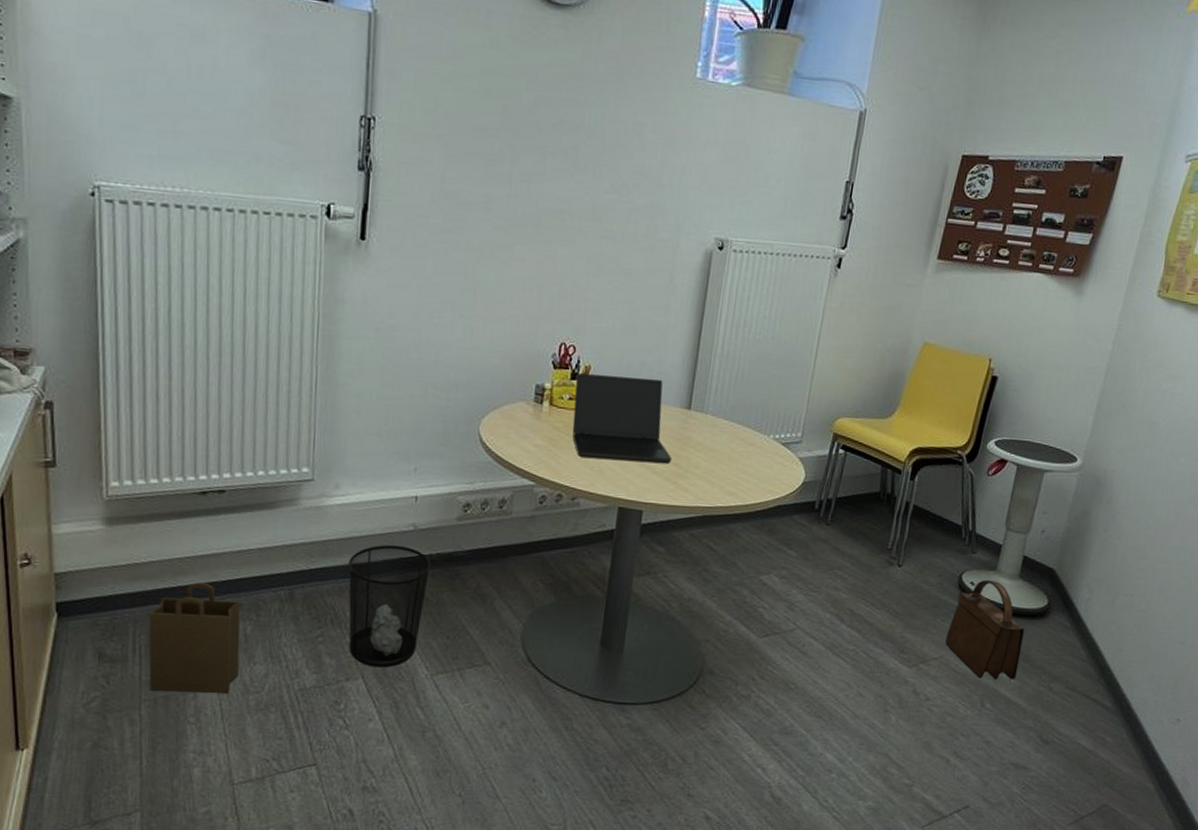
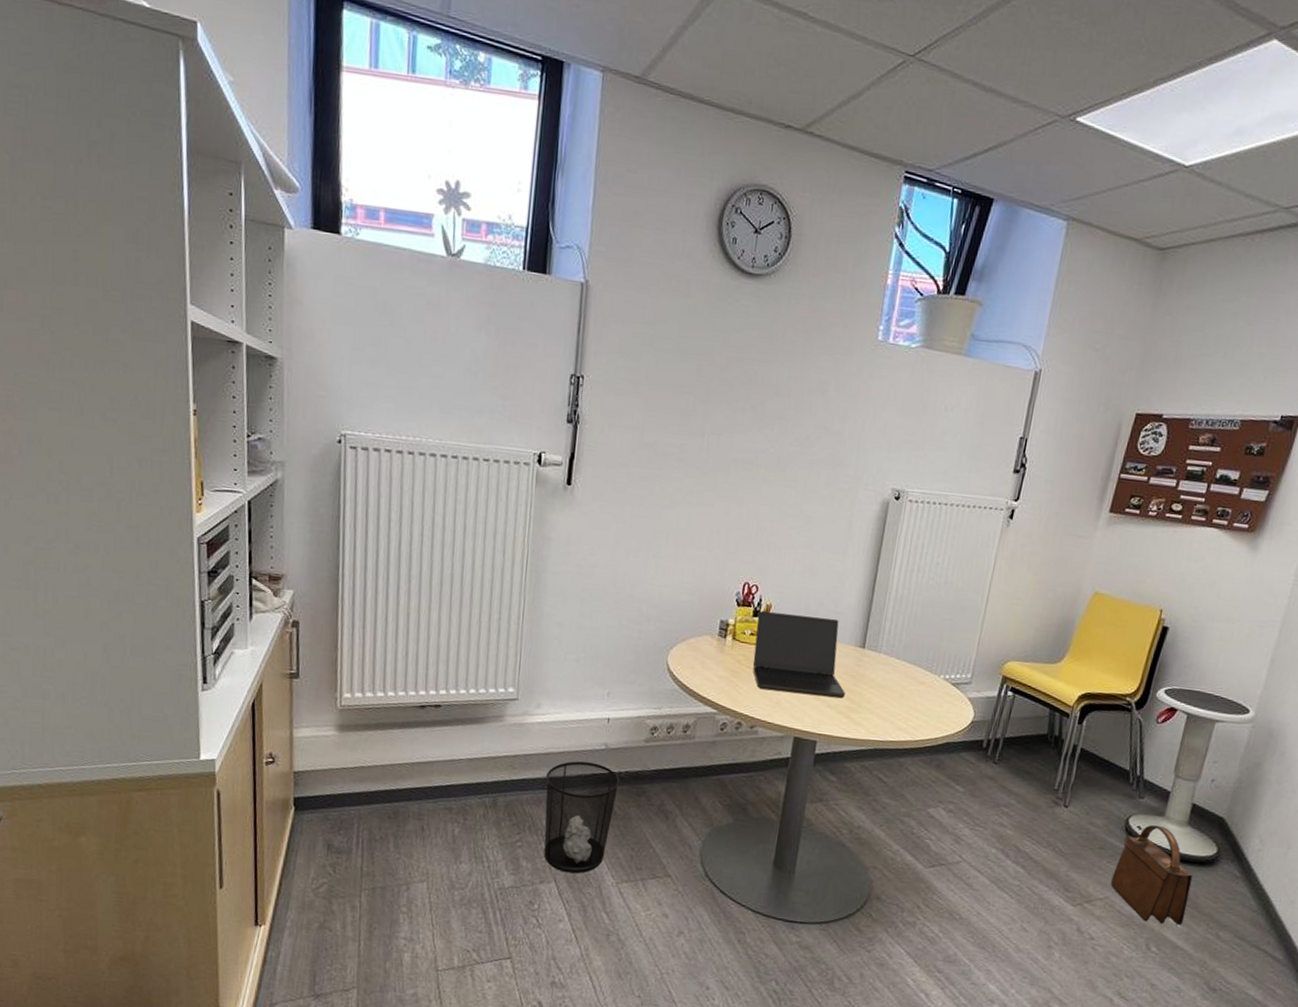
shopping bag: present [148,582,241,693] -> none [369,786,450,888]

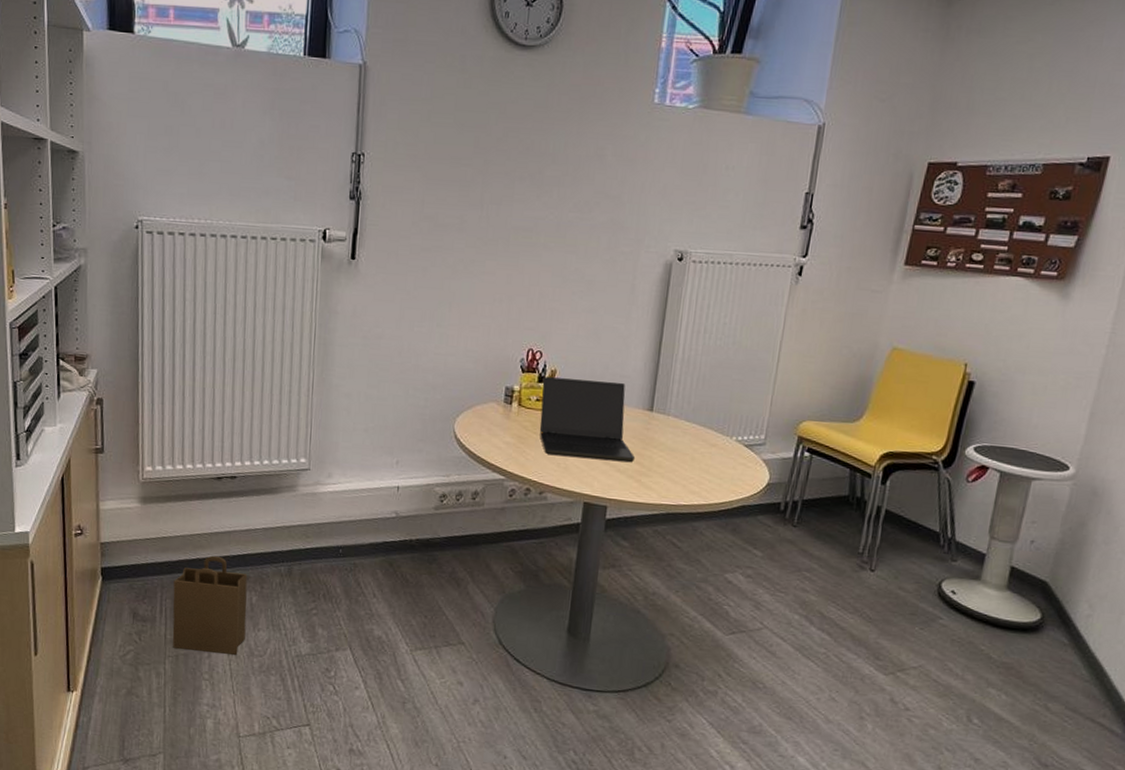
shopping bag: none [369,786,450,888] -> present [172,555,248,655]
waste bin: present [544,761,620,874] -> none [339,529,411,641]
handbag: present [1110,824,1193,926] -> none [925,589,1016,696]

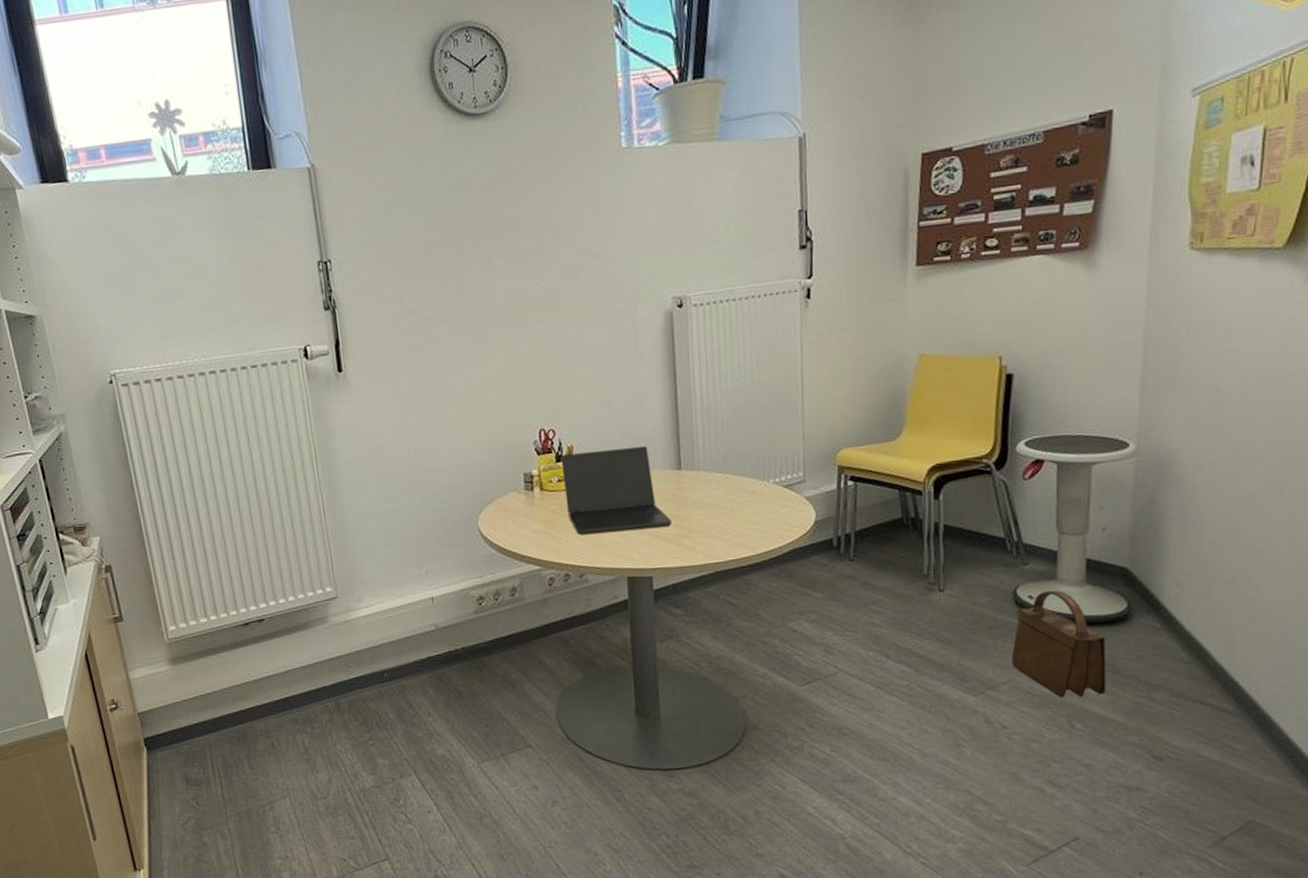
shopping bag: present [172,555,248,655] -> none [220,704,306,806]
handbag: none [925,589,1016,696] -> present [1012,590,1107,698]

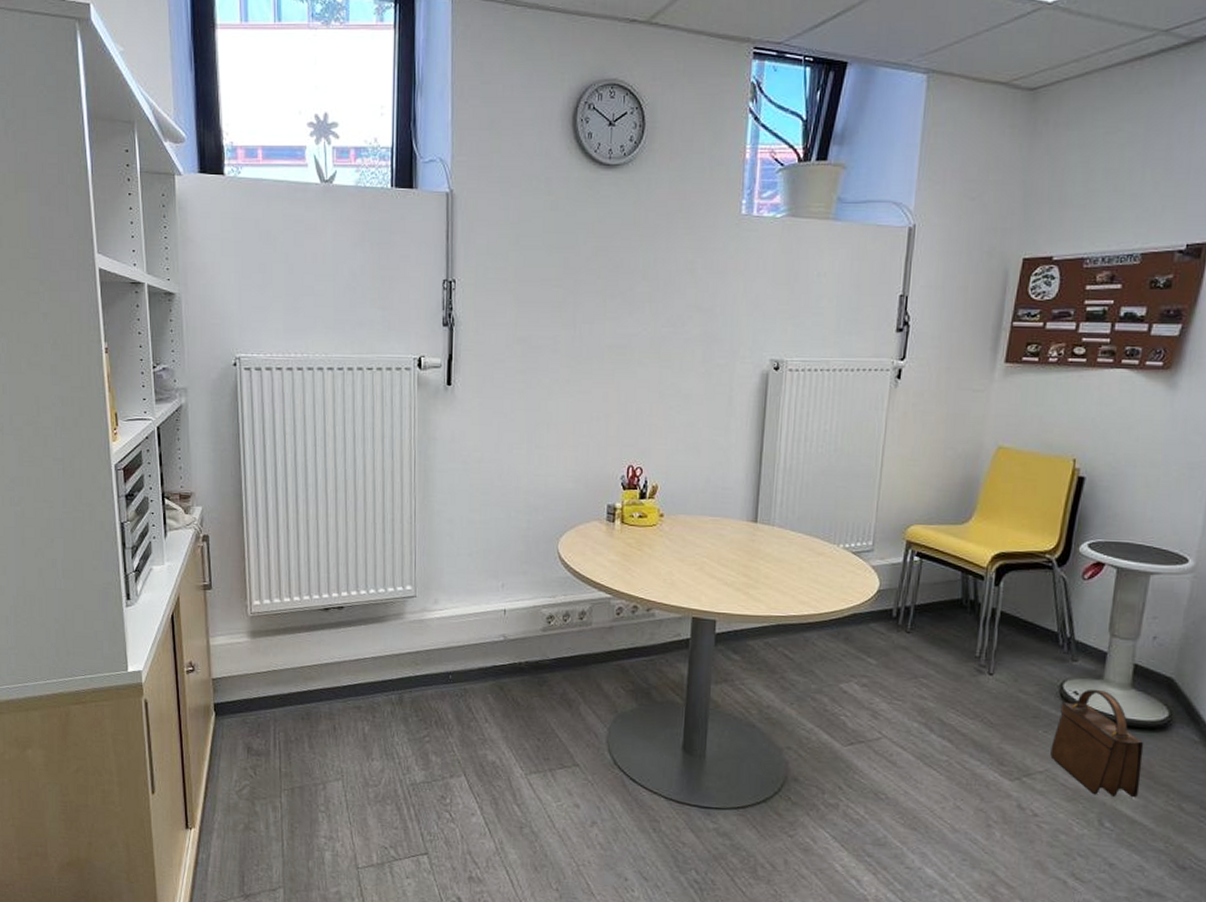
laptop: present [560,446,671,534] -> none [643,493,741,574]

